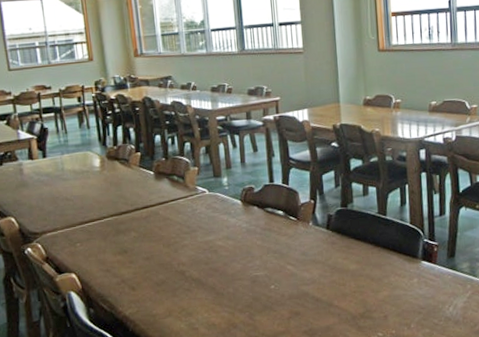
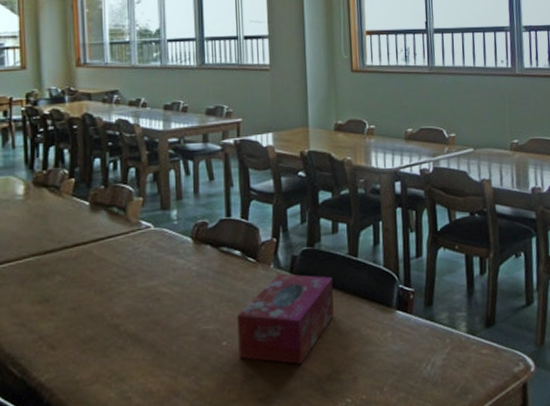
tissue box: none [282,230,366,305] -> present [237,273,334,364]

